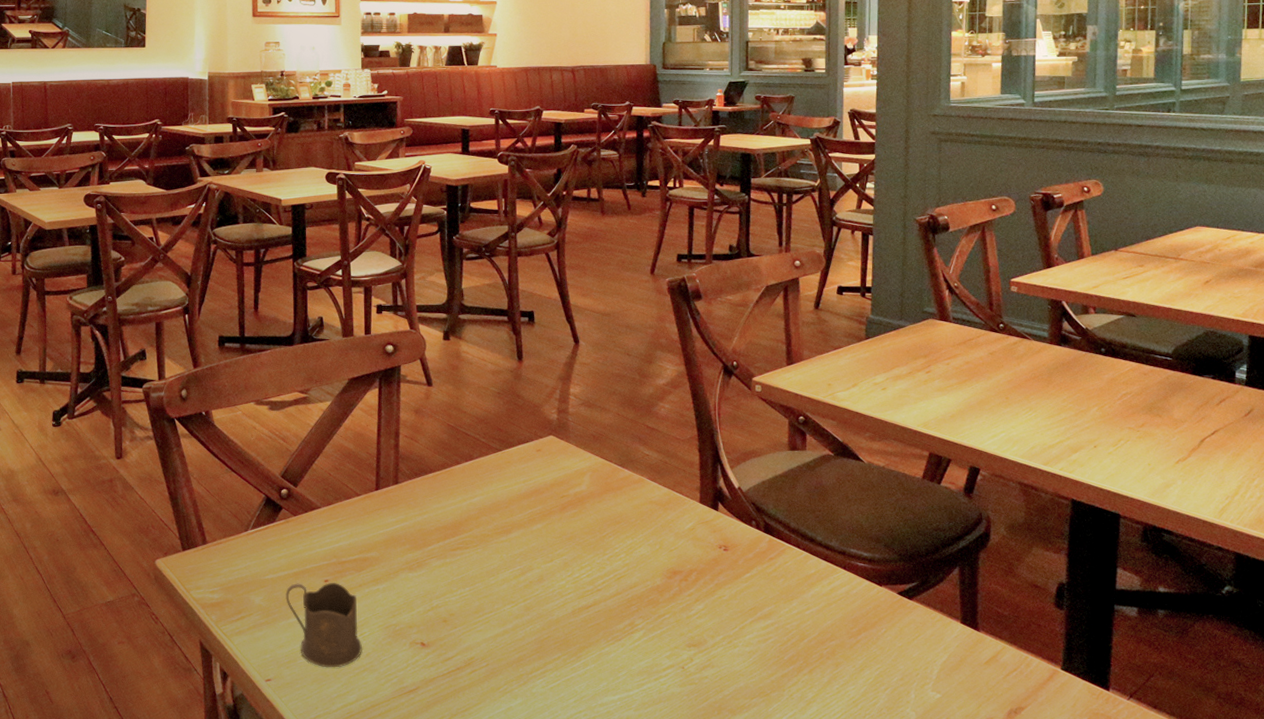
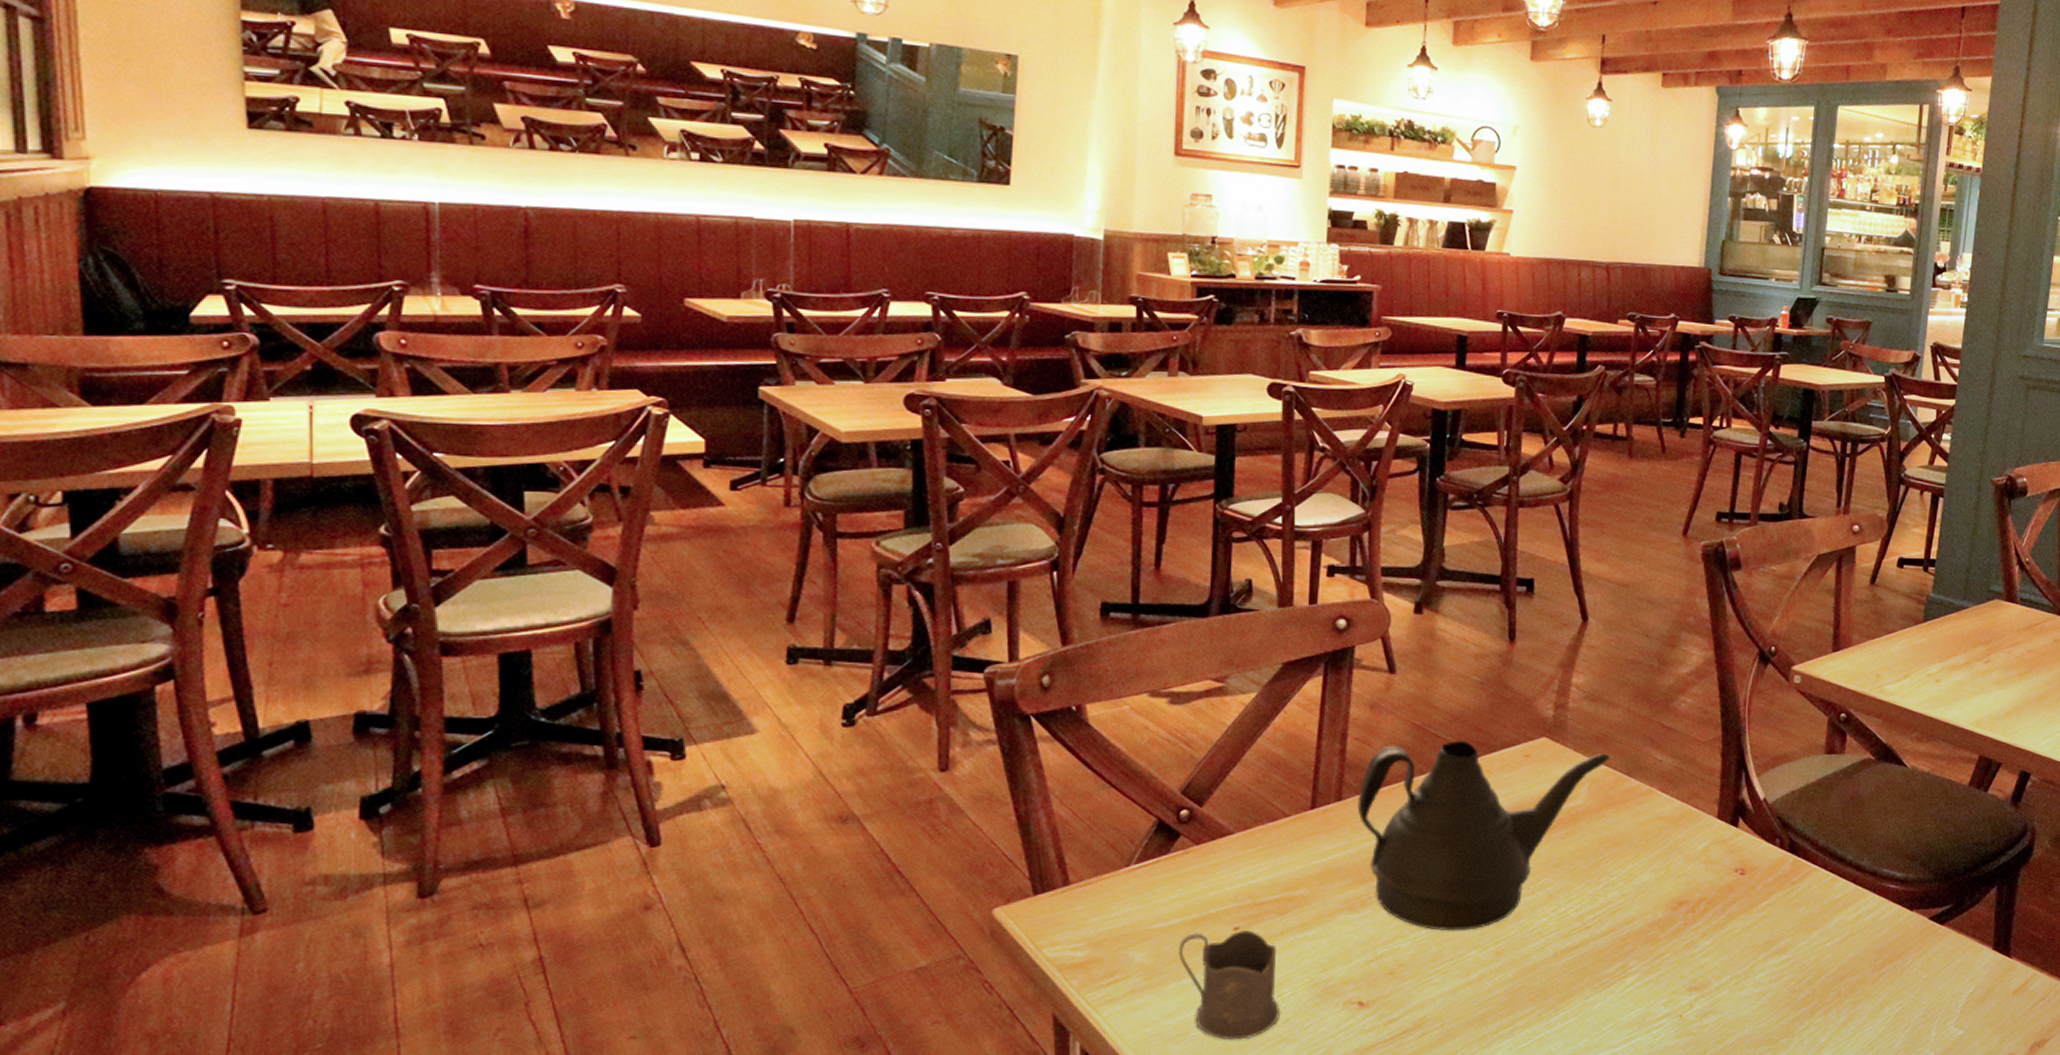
teapot: none [410,437,606,589] -> present [1357,740,1610,931]

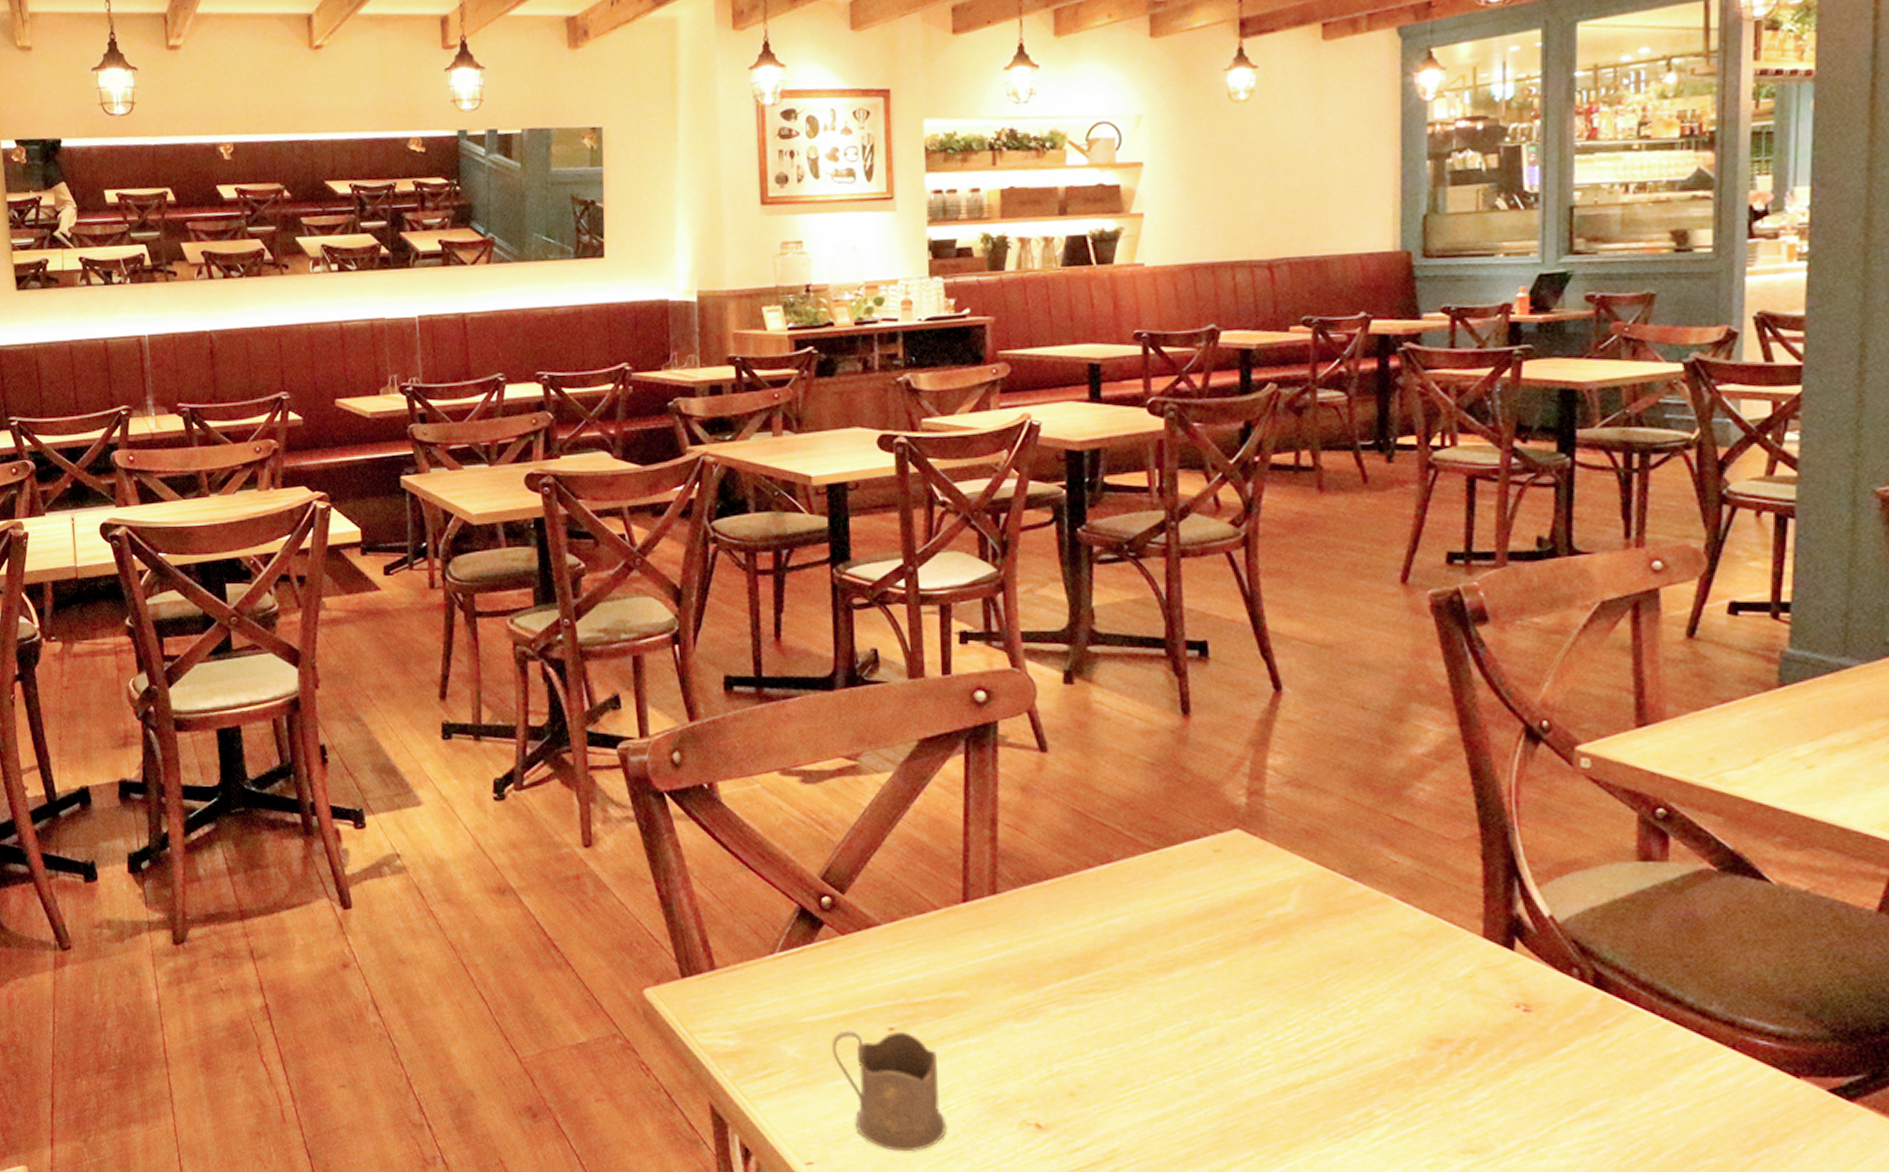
teapot: present [1357,740,1610,931] -> none [1015,830,1326,1053]

